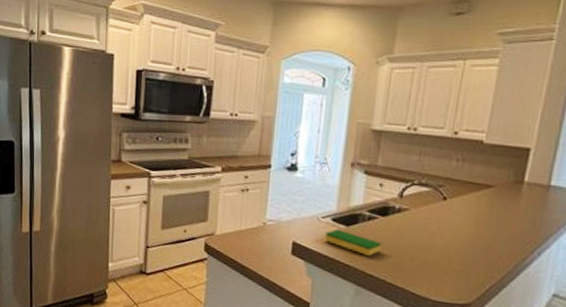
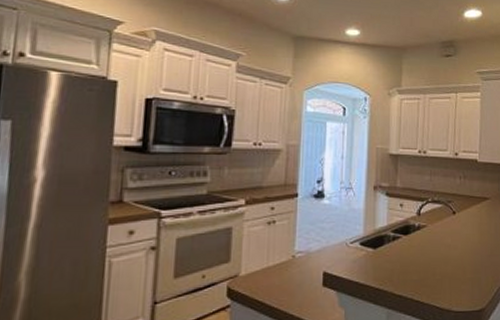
dish sponge: present [325,228,381,256] -> none [355,252,406,276]

